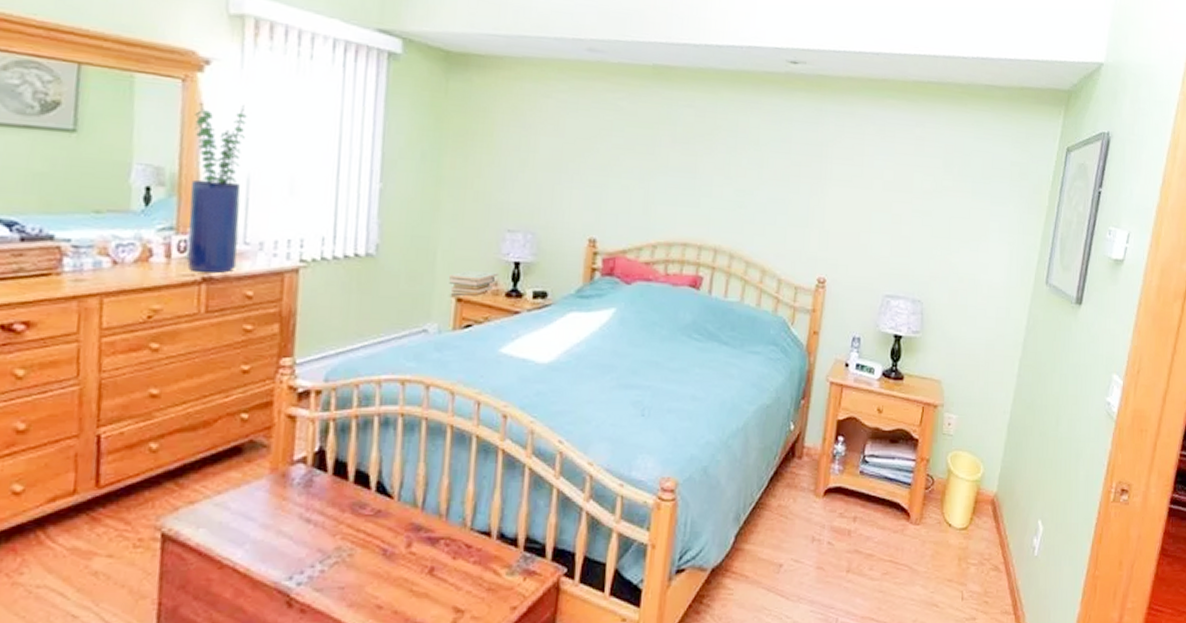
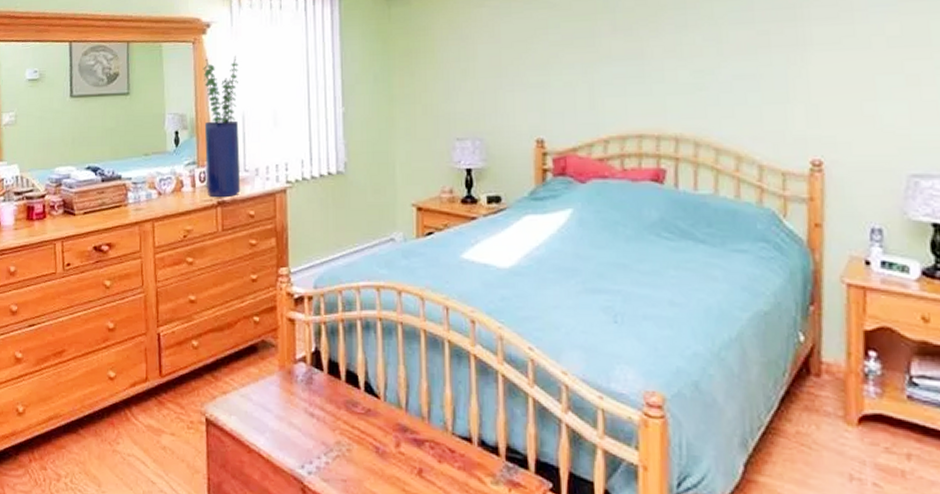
books: present [449,269,498,296] -> none [409,179,452,204]

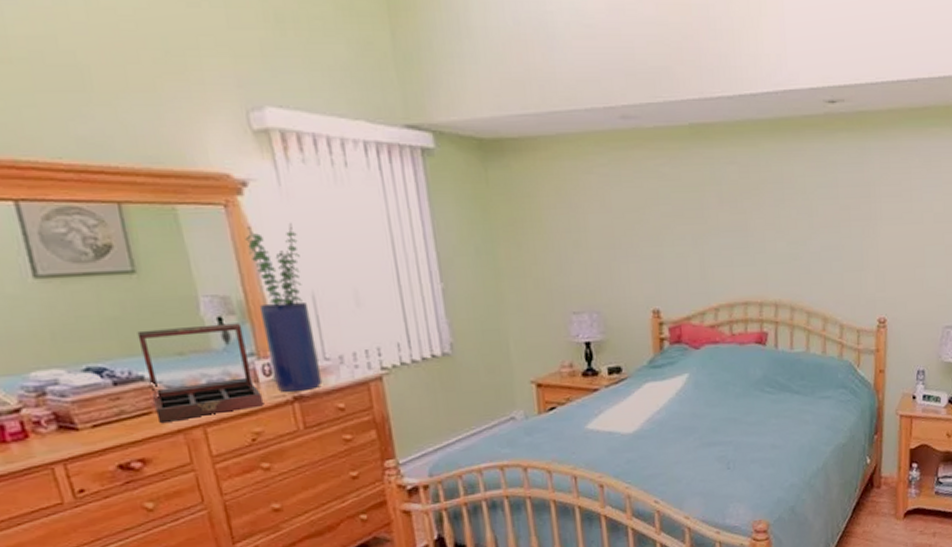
jewelry box: none [122,136,197,215] -> present [137,323,265,423]

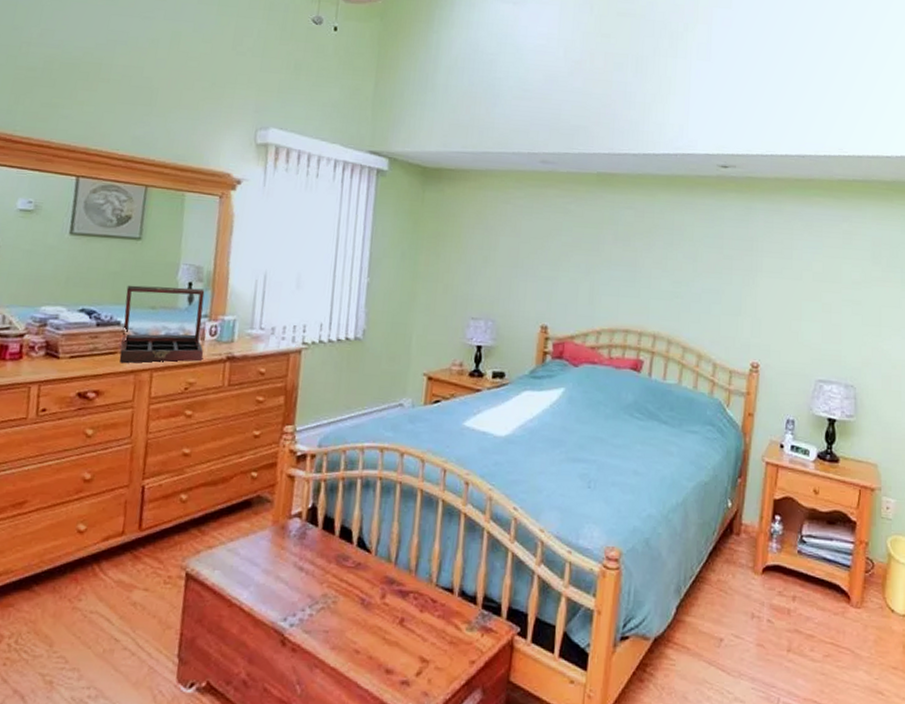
vase: present [245,222,323,393] -> none [216,215,267,354]

